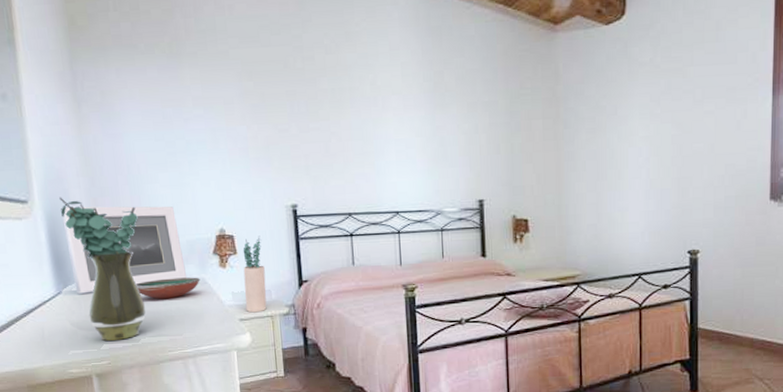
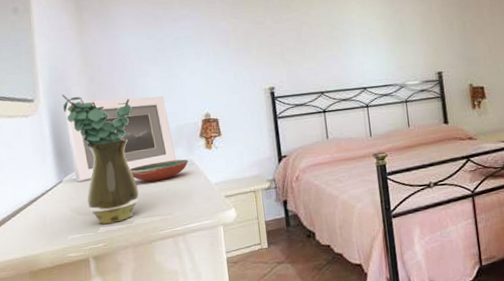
vase: present [243,235,267,313] -> none [226,117,250,190]

